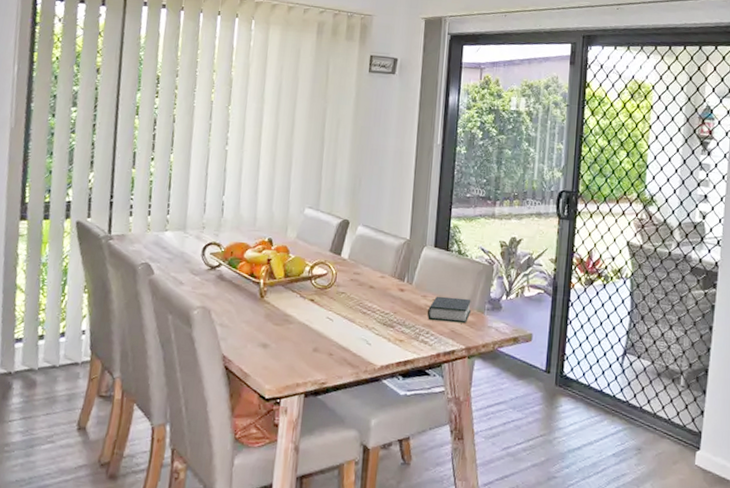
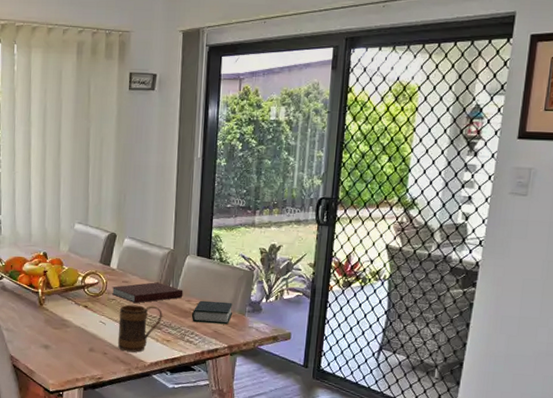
notebook: none [341,274,419,298] -> present [111,282,183,304]
mug: none [345,299,396,354] -> present [117,304,162,352]

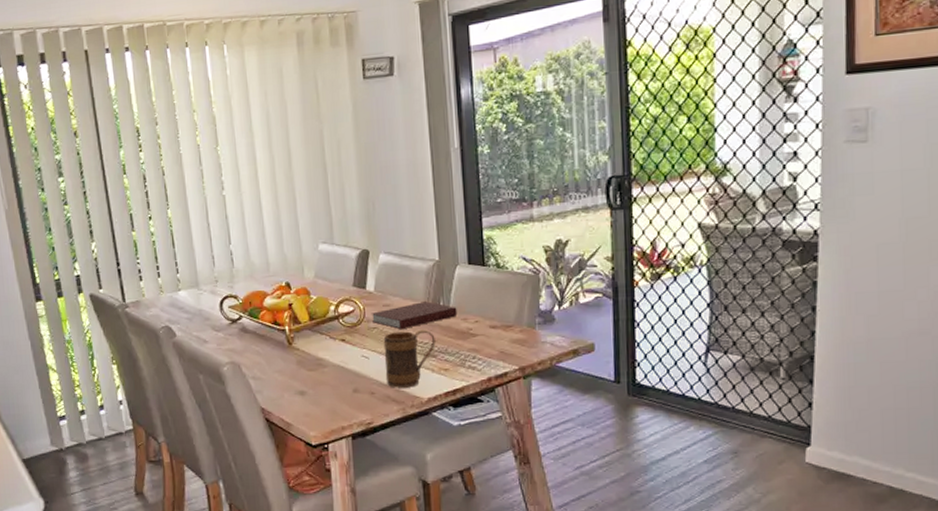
book: present [192,300,233,325] -> none [471,315,521,344]

